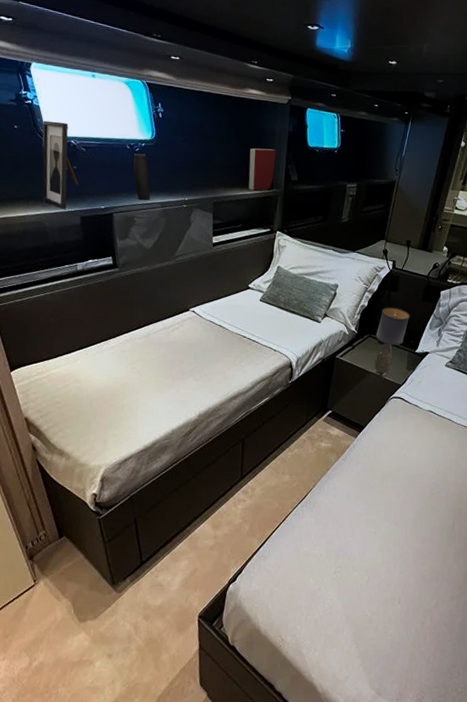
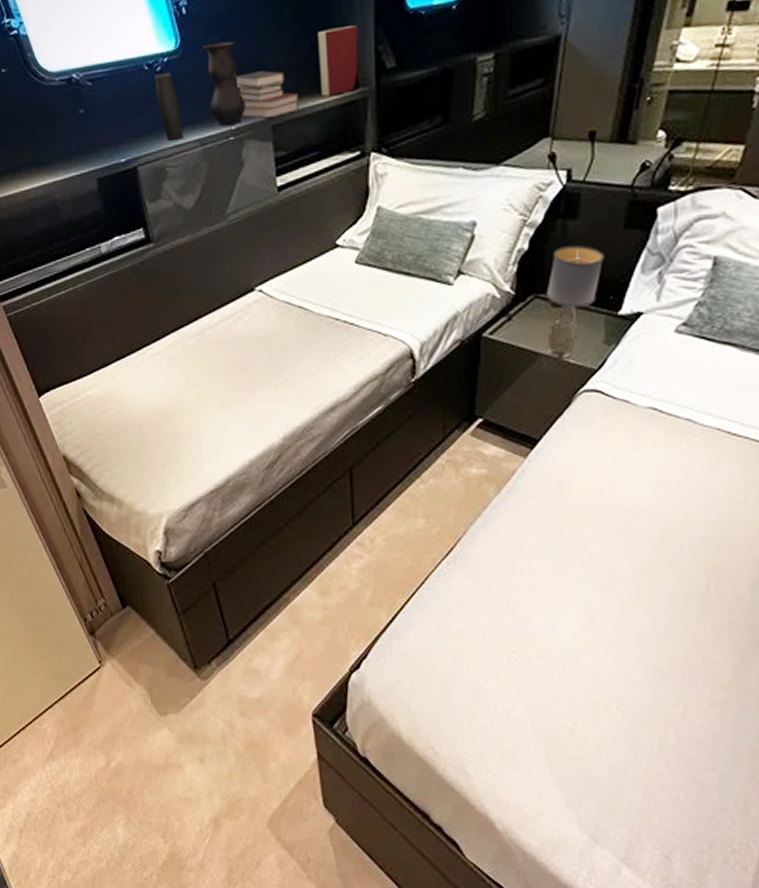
picture frame: present [42,120,78,209] -> none [34,50,89,172]
vase: none [170,140,197,197] -> present [202,41,246,126]
books: none [192,165,233,198] -> present [236,70,299,119]

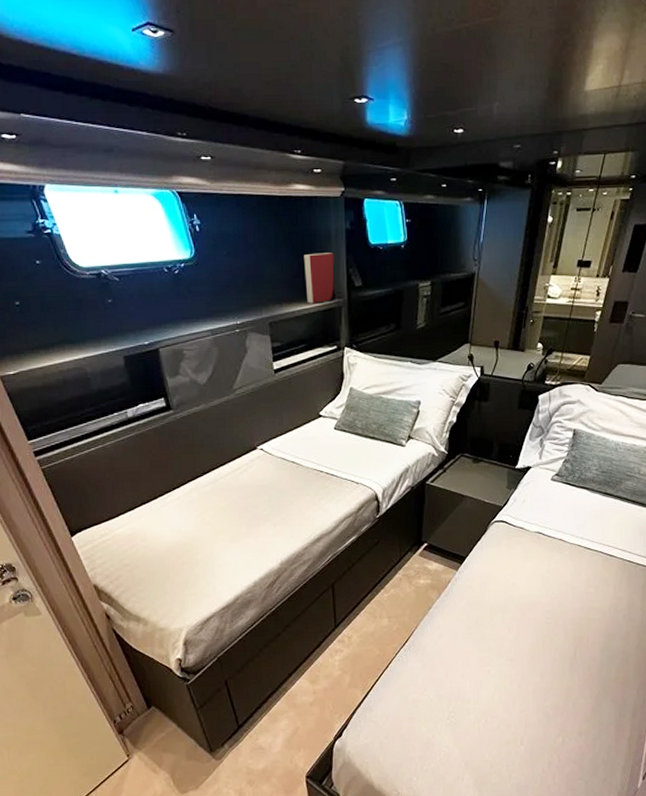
vase: present [155,73,183,141] -> none [174,276,197,329]
vase: present [202,41,246,126] -> none [212,255,248,320]
books: present [236,70,299,119] -> none [240,280,290,318]
table lamp: present [546,245,605,359] -> none [468,420,506,500]

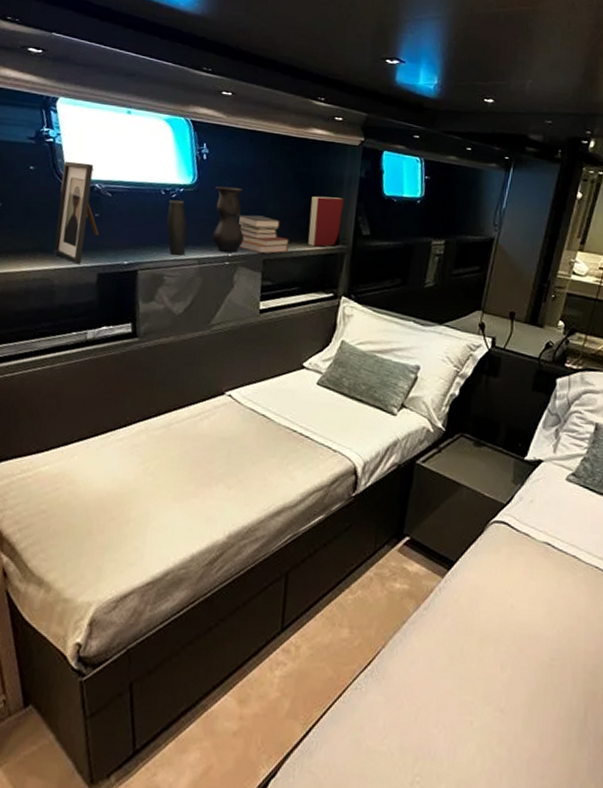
picture frame: none [67,250,116,350] -> present [53,161,99,264]
vase: none [174,276,197,329] -> present [166,200,187,255]
vase: none [212,255,248,320] -> present [212,186,244,253]
books: none [240,280,290,318] -> present [239,215,289,254]

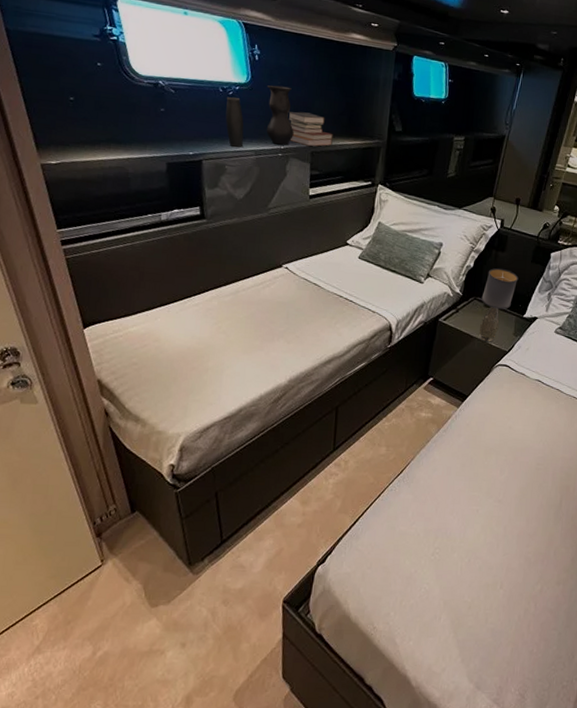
picture frame: present [53,161,99,264] -> none [125,58,166,154]
book: present [308,196,344,247] -> none [349,96,380,141]
table lamp: none [467,397,517,492] -> present [478,268,519,342]

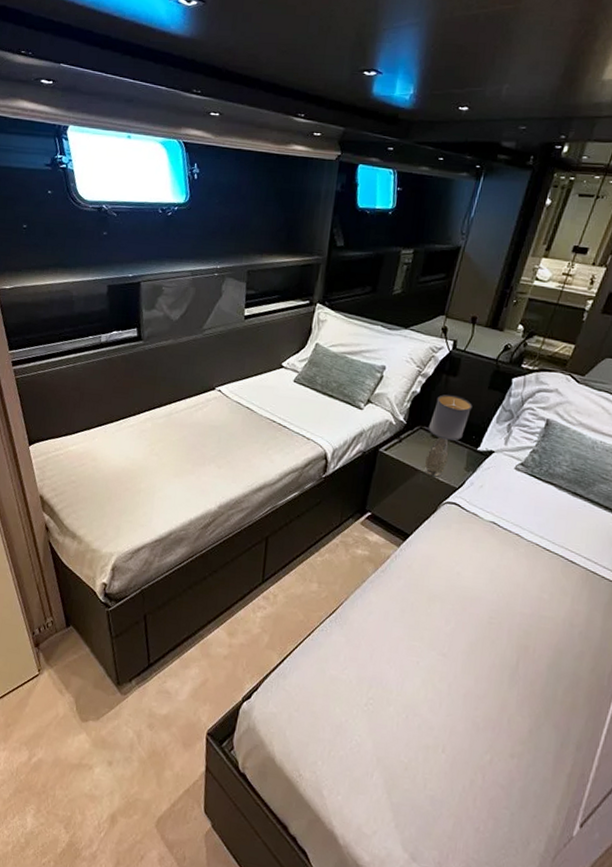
vase: present [225,97,244,147] -> none [163,218,182,268]
vase: present [266,85,294,145] -> none [203,203,231,265]
books: present [289,111,333,147] -> none [226,229,271,266]

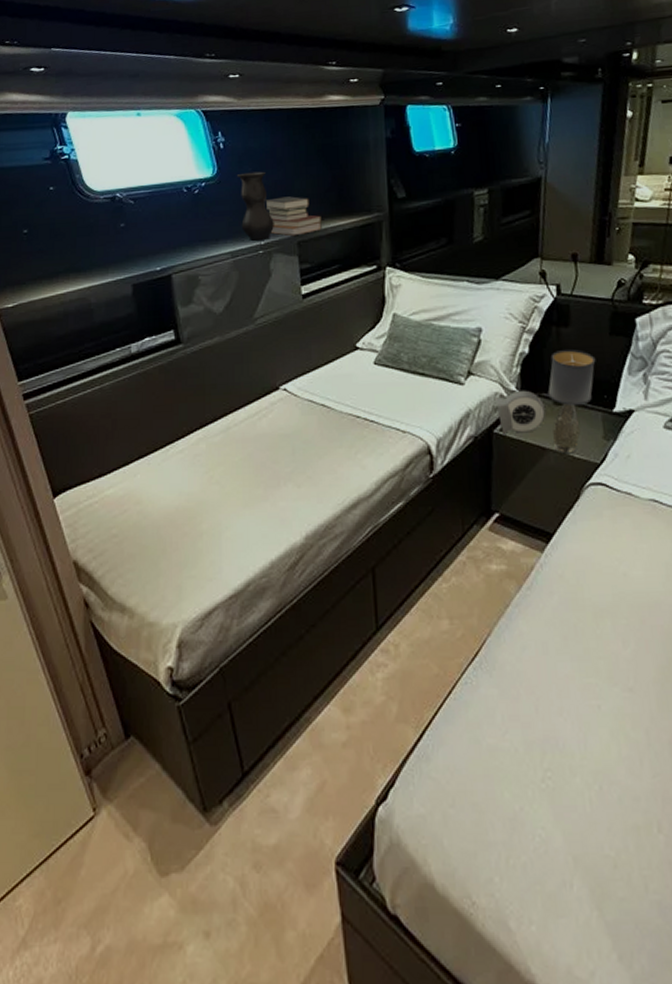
vase: none [203,203,231,265] -> present [236,171,274,241]
books: none [226,229,271,266] -> present [266,196,322,237]
alarm clock: none [385,421,424,455] -> present [495,390,546,434]

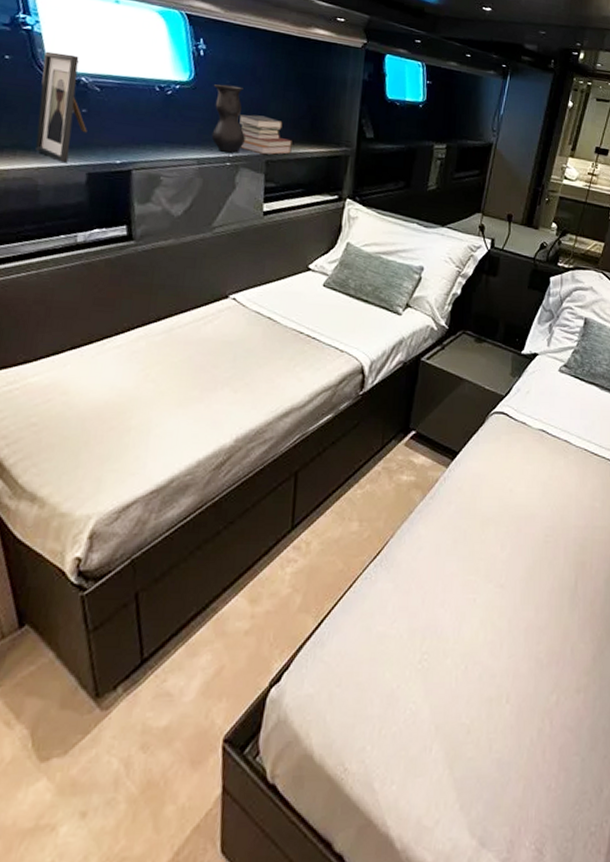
picture frame: none [82,174,127,278] -> present [35,51,87,163]
alarm clock: present [495,390,546,434] -> none [426,326,468,364]
table lamp: present [547,350,596,454] -> none [469,296,514,385]

